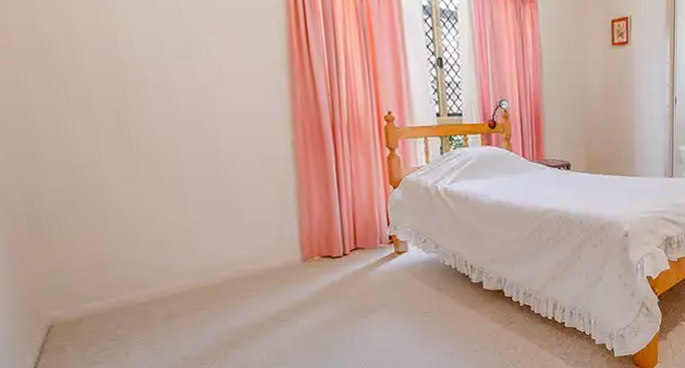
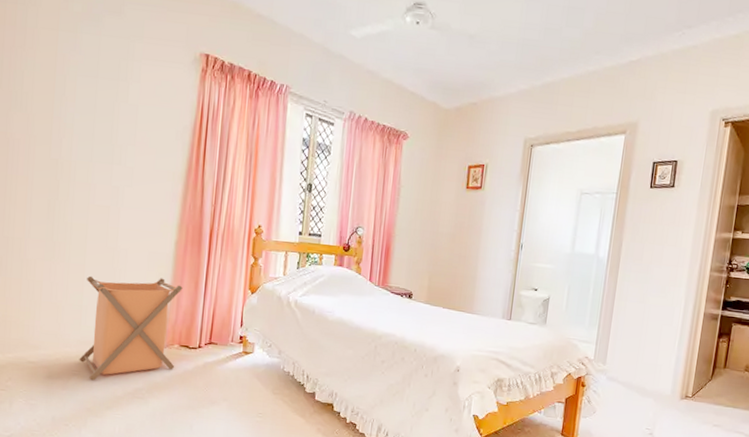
laundry basket: none [190,185,320,312] -> present [79,275,183,381]

